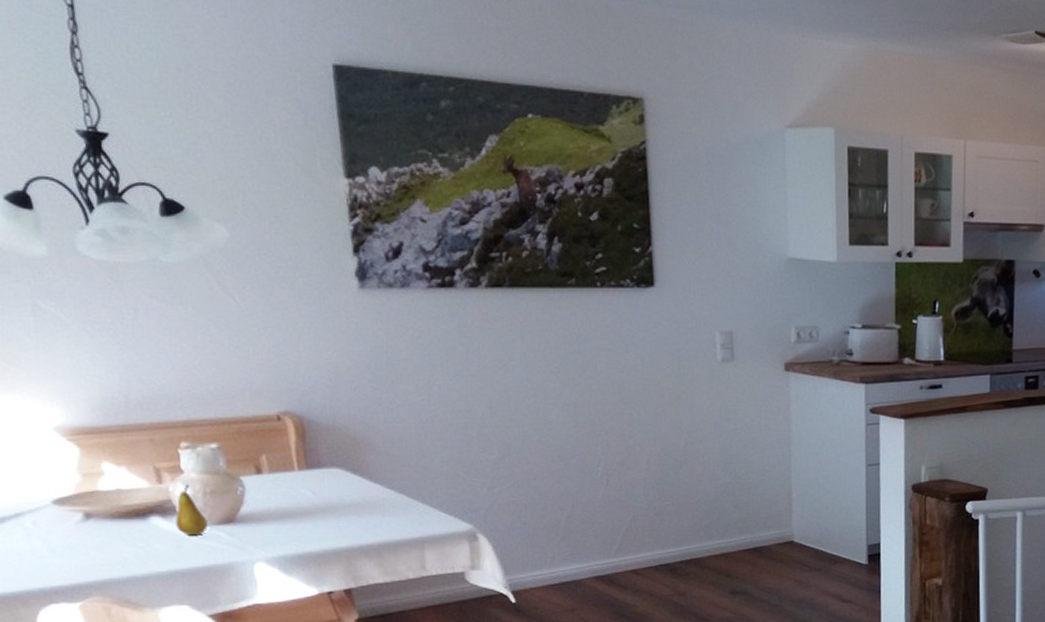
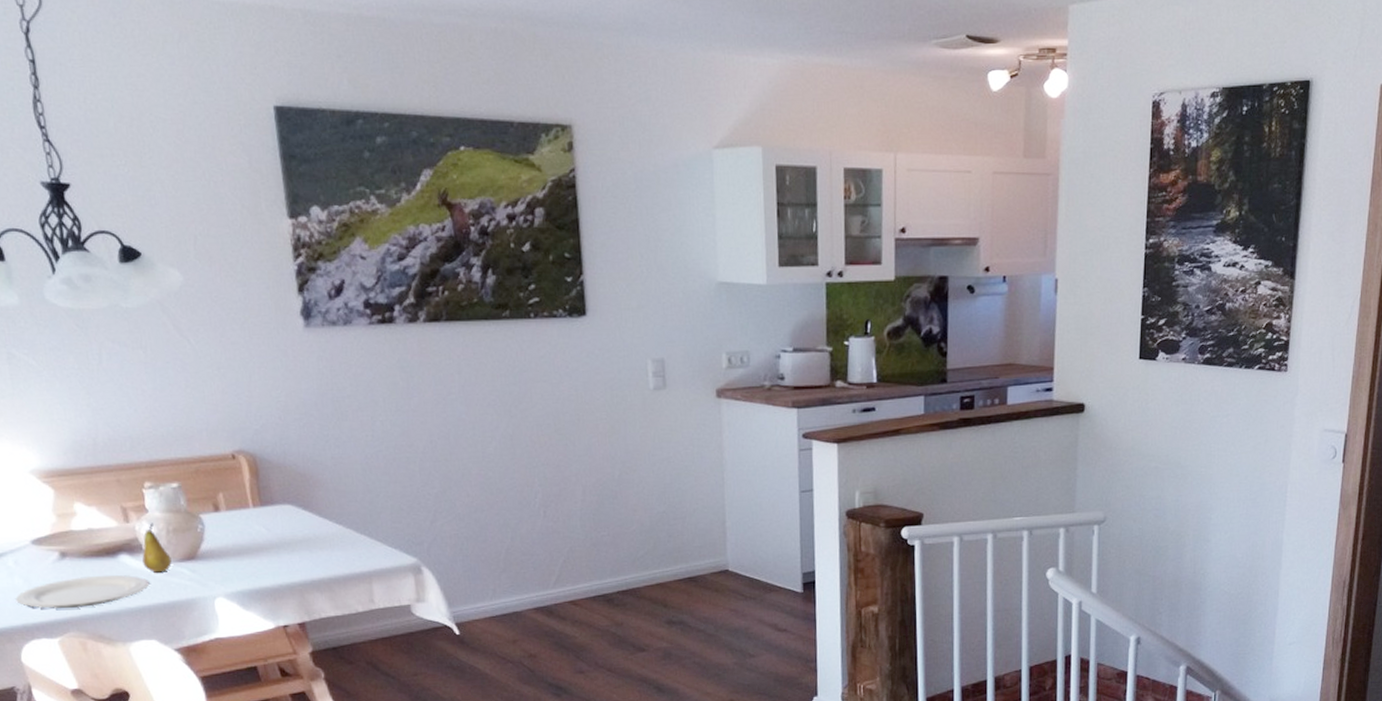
plate: none [33,537,183,572] -> present [15,574,150,609]

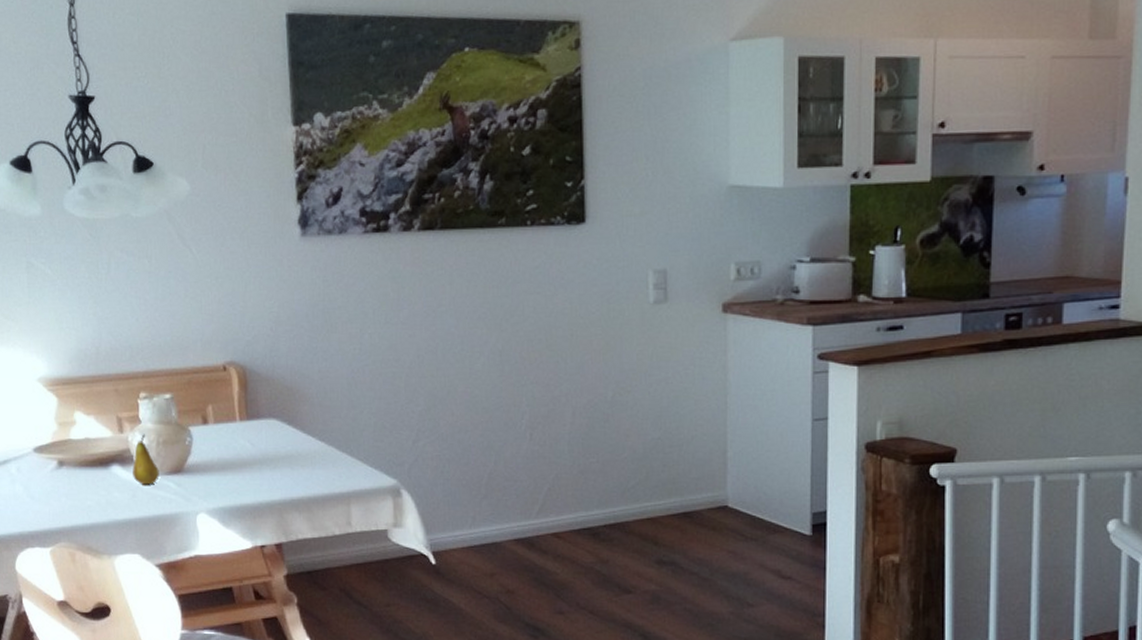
plate: present [15,574,150,609] -> none [15,485,138,517]

